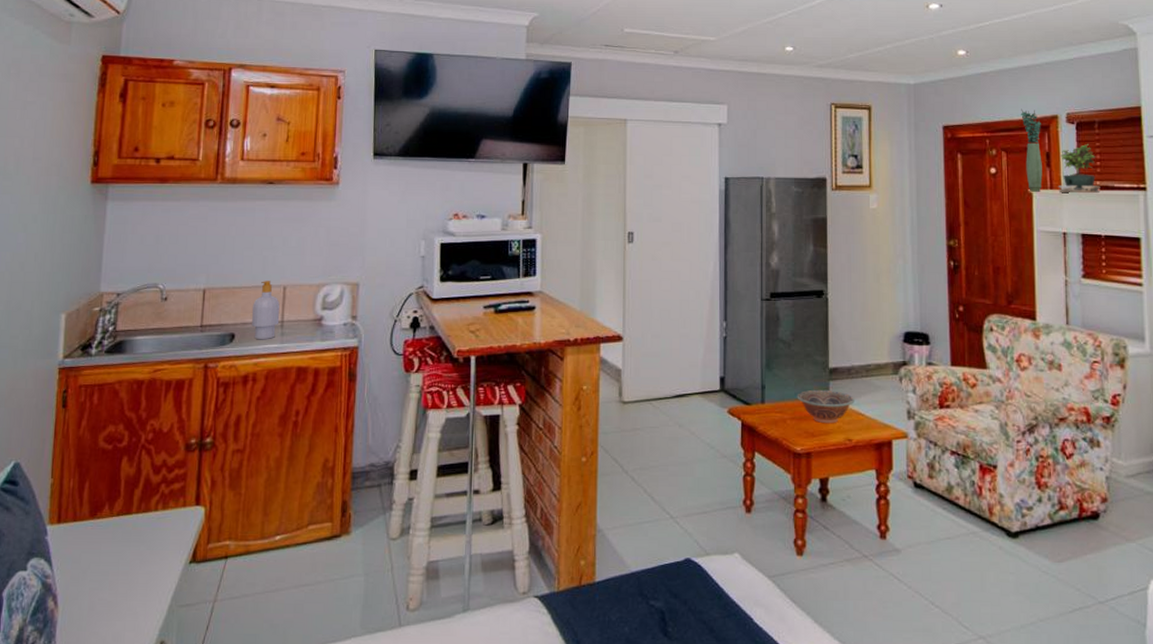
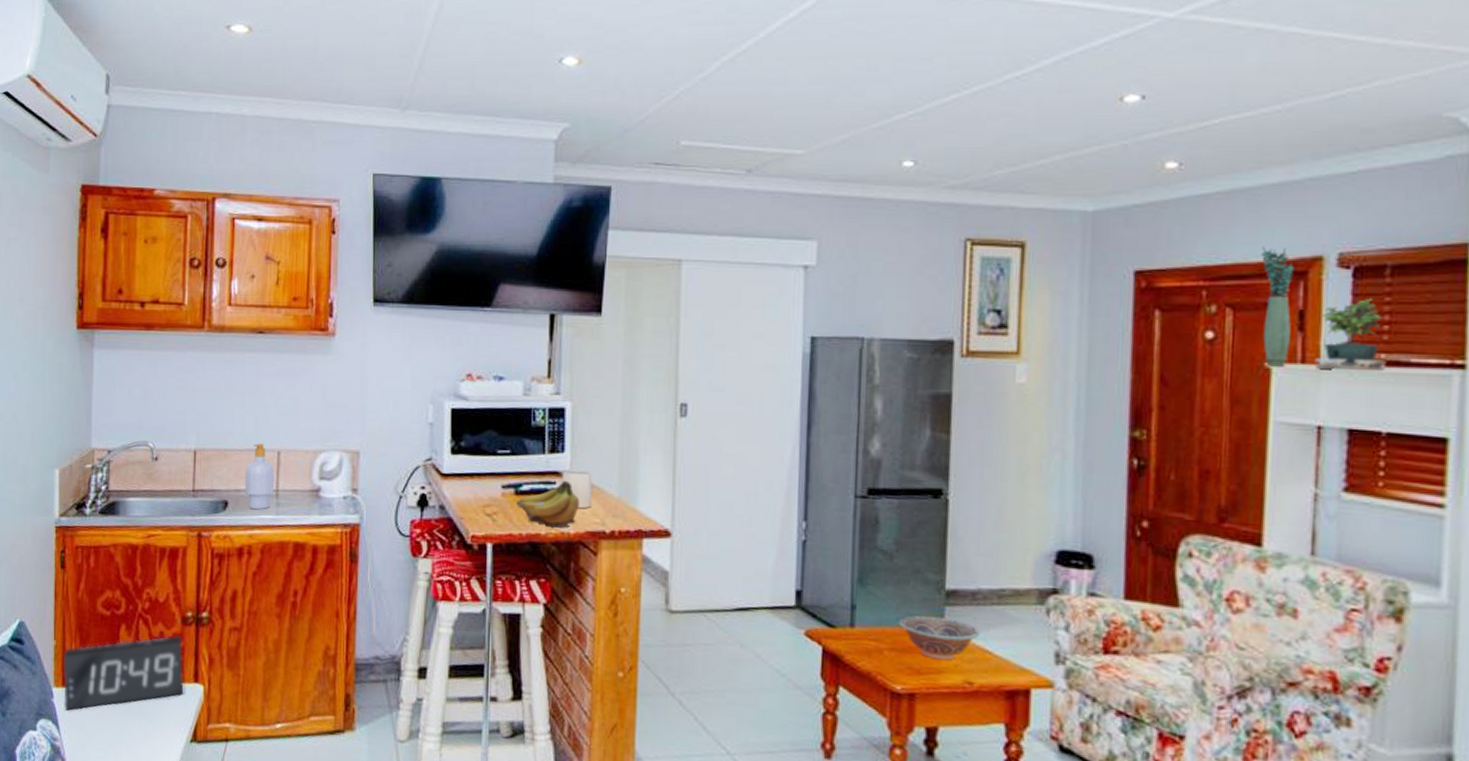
alarm clock: none [58,461,186,547] -> present [63,634,184,711]
fruit: none [496,299,549,339] -> present [516,480,580,528]
mug: none [533,289,560,322] -> present [561,469,593,509]

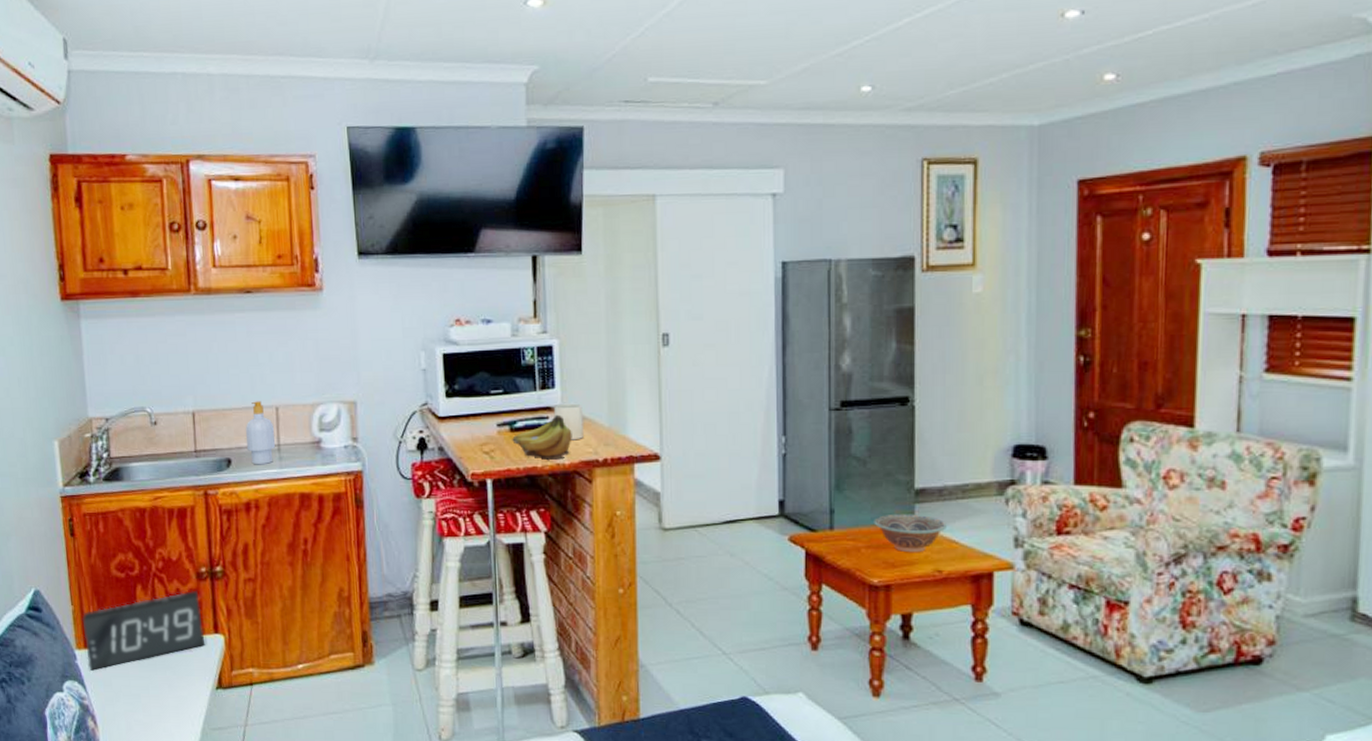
vase: present [1260,246,1294,367] -> none [1190,149,1221,262]
potted plant: present [1314,299,1386,372] -> none [1239,194,1302,263]

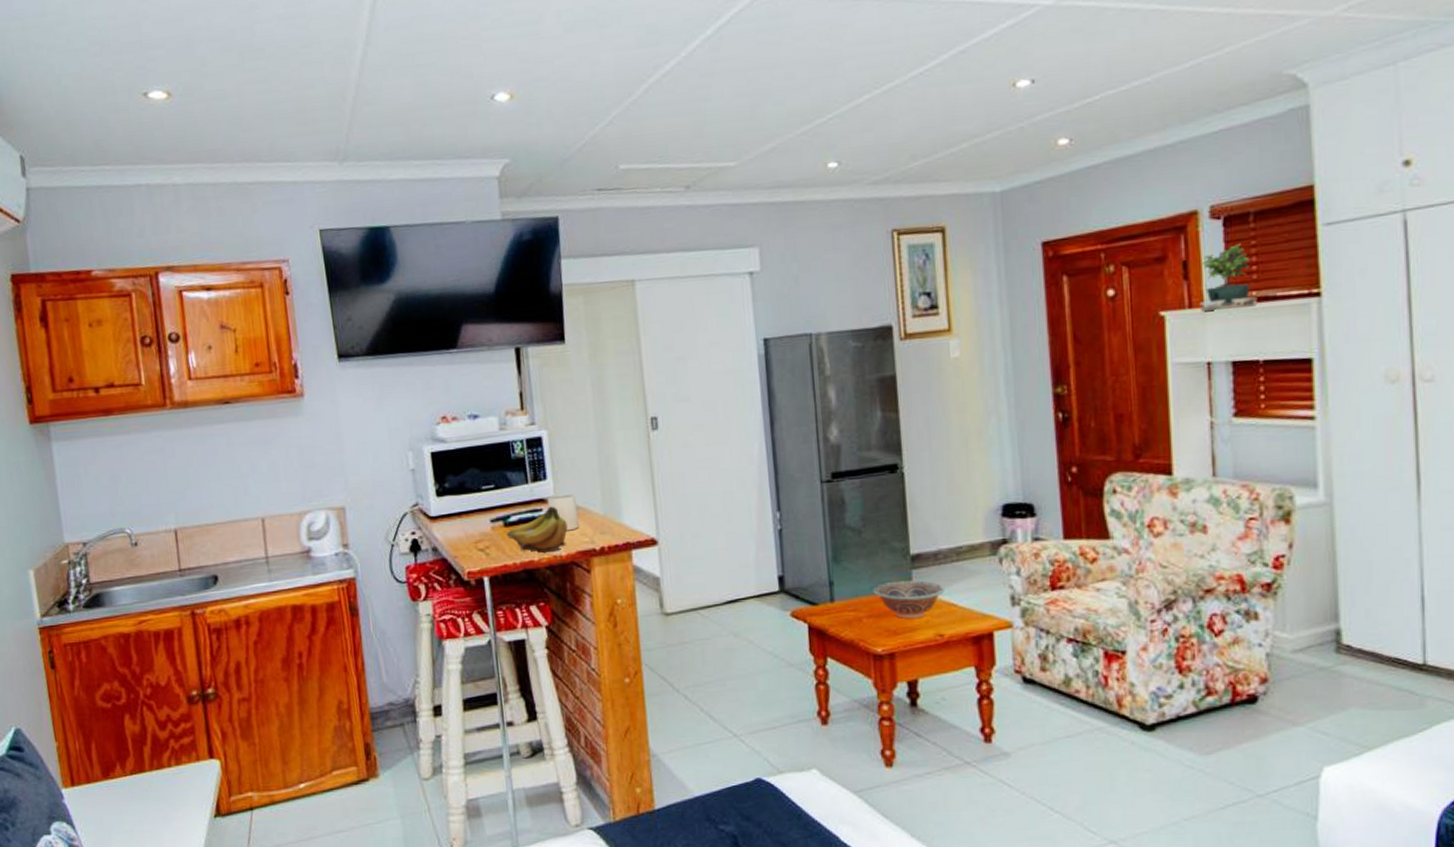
alarm clock: present [82,590,206,671] -> none [67,715,201,809]
soap bottle: present [245,401,276,465] -> none [230,514,264,580]
potted plant: none [1239,194,1302,263] -> present [1199,244,1258,312]

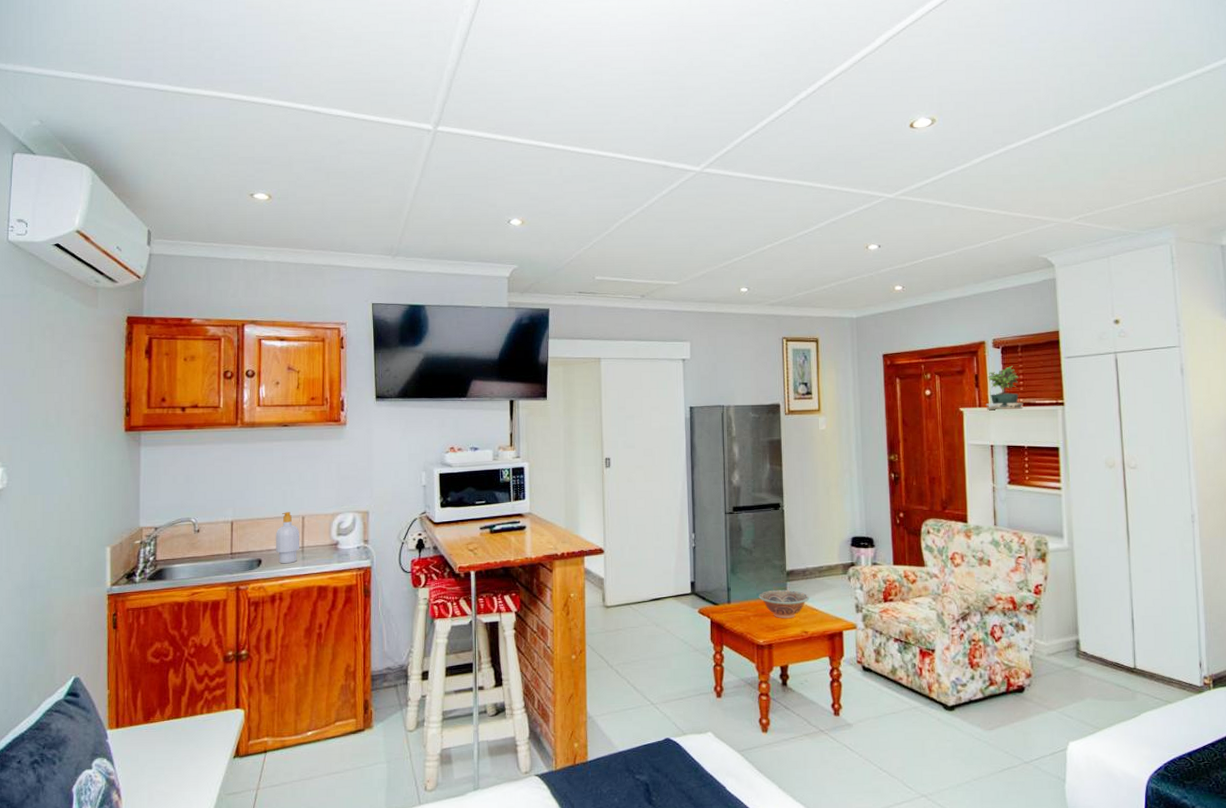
soap bottle: none [230,514,264,580] -> present [275,512,300,564]
fruit: present [507,506,568,553] -> none [491,519,538,555]
mug: present [547,493,579,531] -> none [524,511,547,539]

